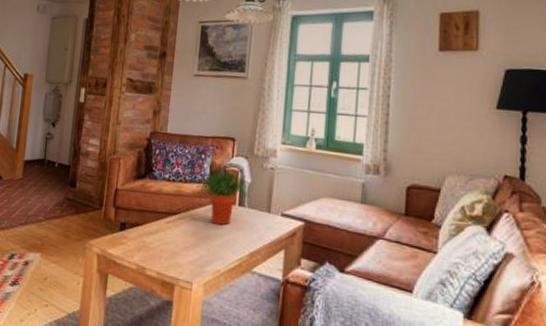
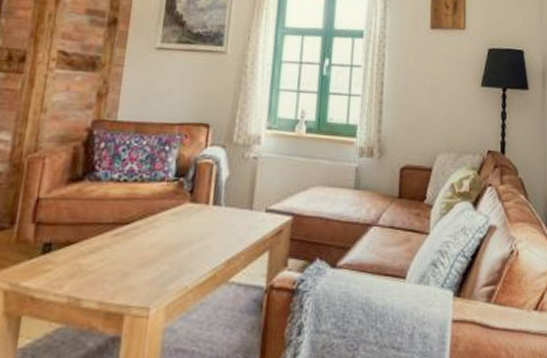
potted plant: present [196,170,254,225] -> none [157,163,233,230]

